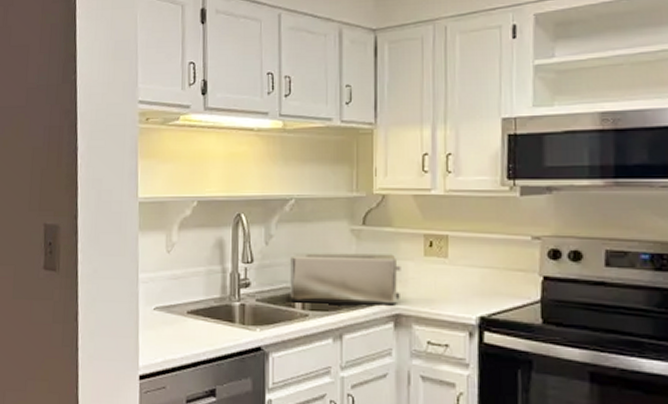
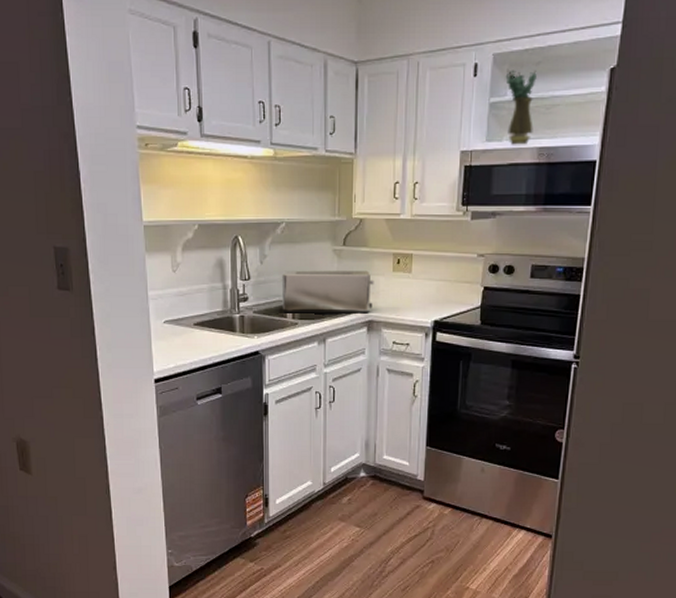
vase: none [551,28,592,112] -> present [505,69,537,146]

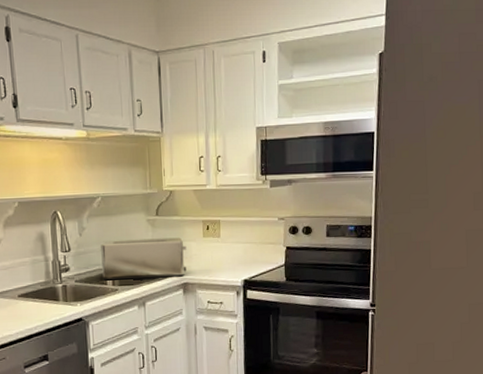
vase: present [505,69,537,146] -> none [290,55,318,122]

